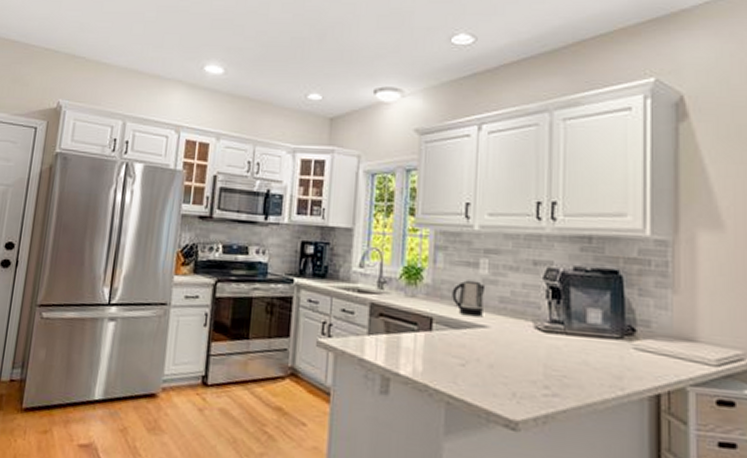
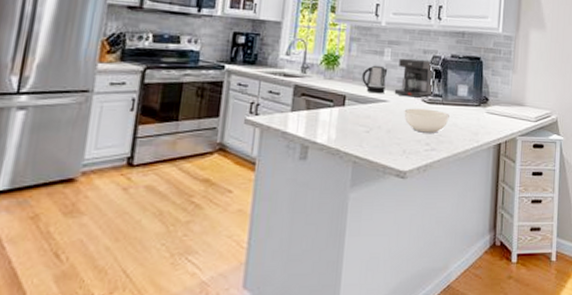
coffee maker: none [495,271,550,324] -> present [394,58,434,98]
bowl: none [510,337,576,373] -> present [404,108,449,133]

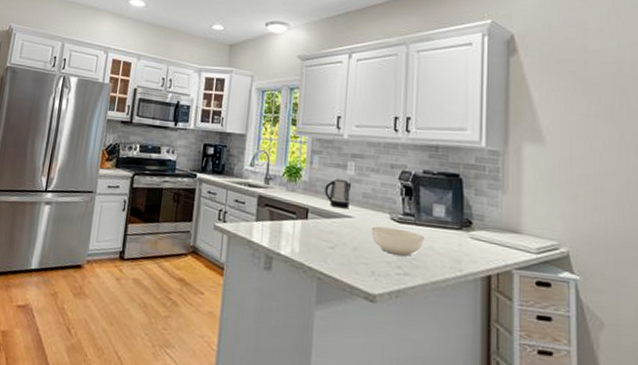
coffee maker: present [394,58,434,98] -> none [359,172,404,216]

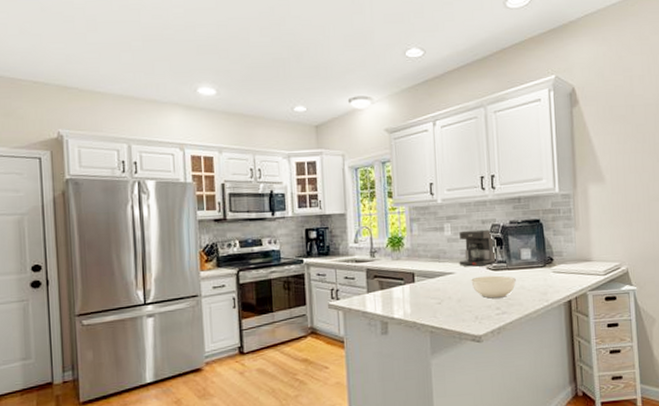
kettle: present [325,178,352,209] -> none [426,241,450,268]
coffee maker: none [359,172,404,216] -> present [459,229,496,267]

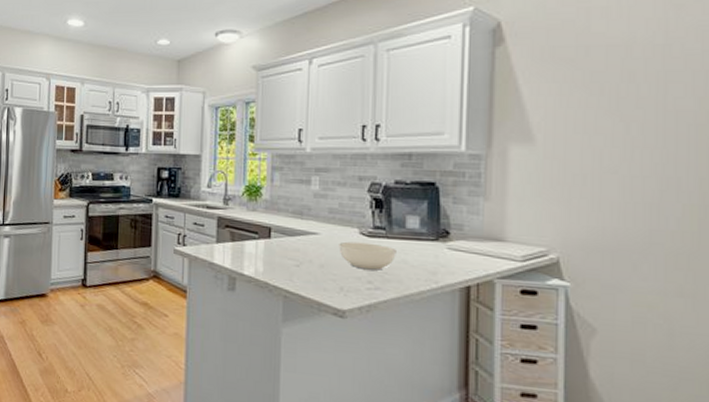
coffee maker: present [459,229,496,267] -> none [325,186,373,230]

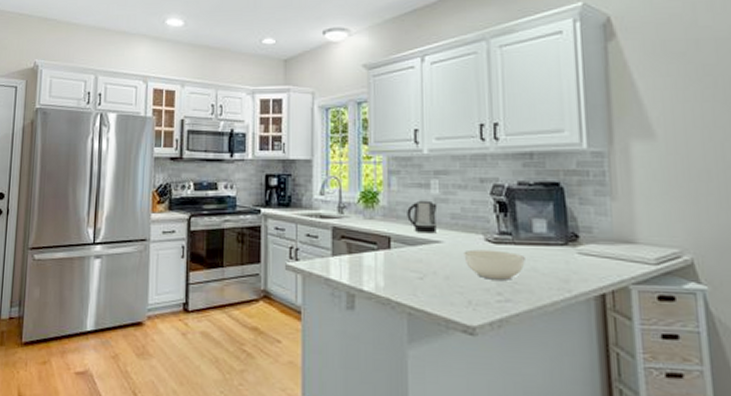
kettle: none [288,195,317,226] -> present [407,200,438,234]

